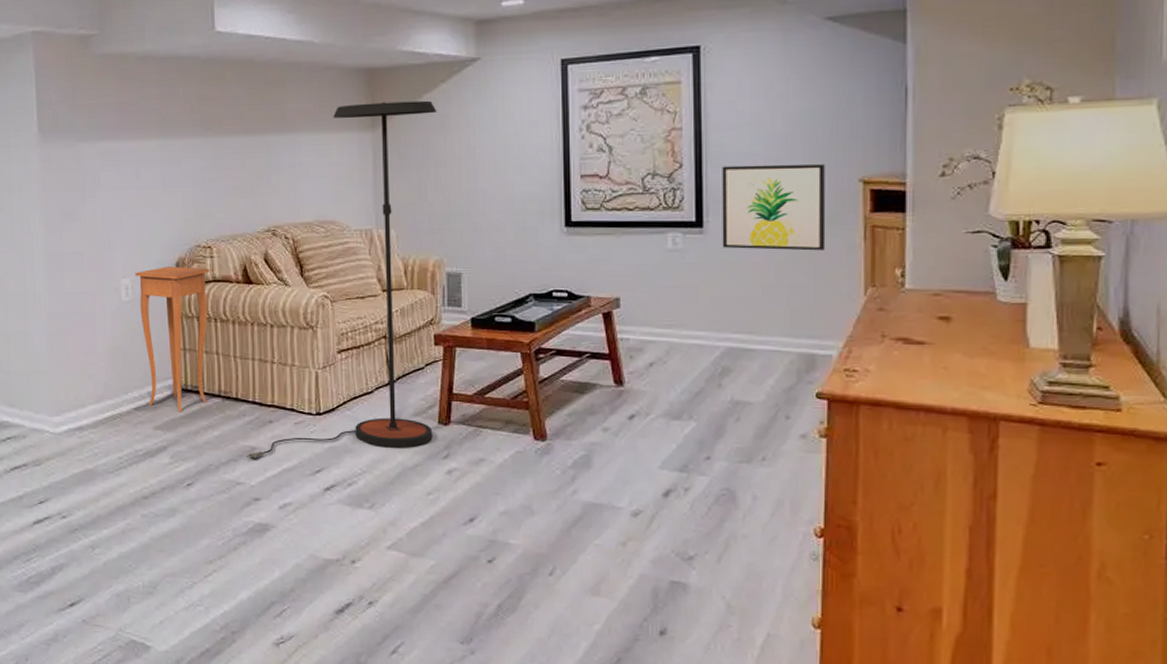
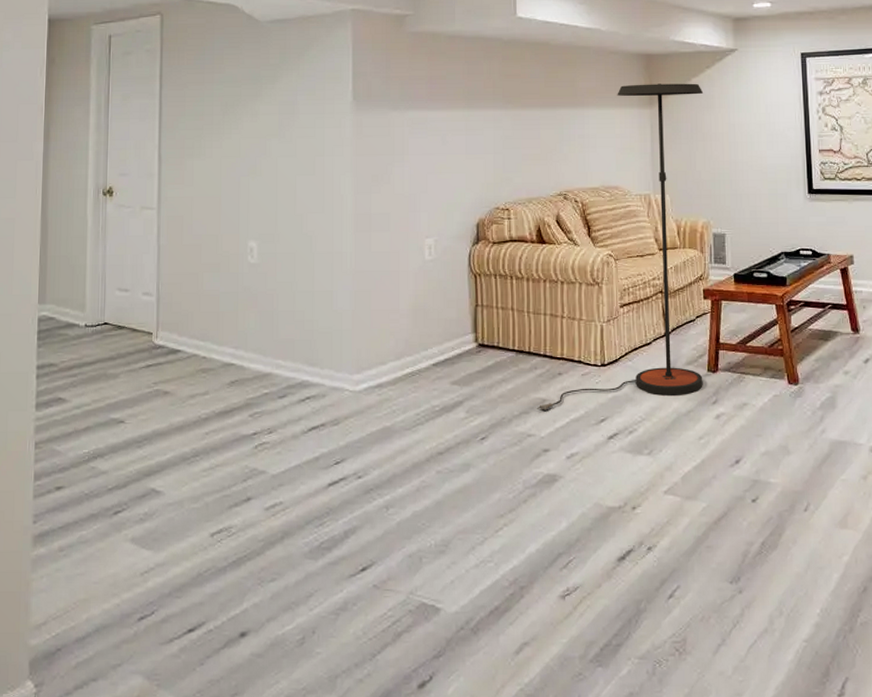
side table: present [135,266,210,412] -> none [438,227,507,367]

